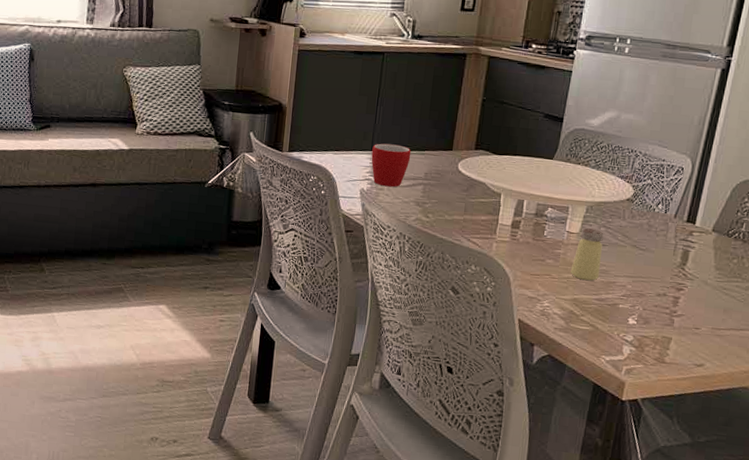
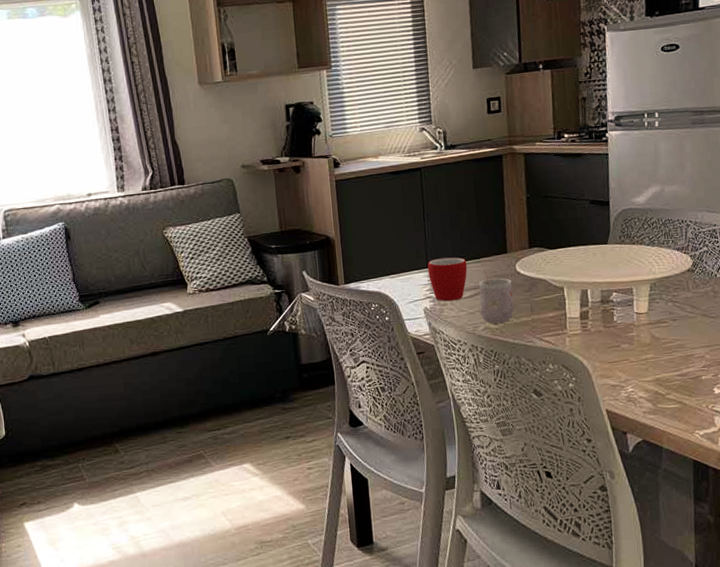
mug: none [414,162,452,217] -> present [479,269,514,324]
saltshaker: present [570,227,604,281] -> none [647,304,676,359]

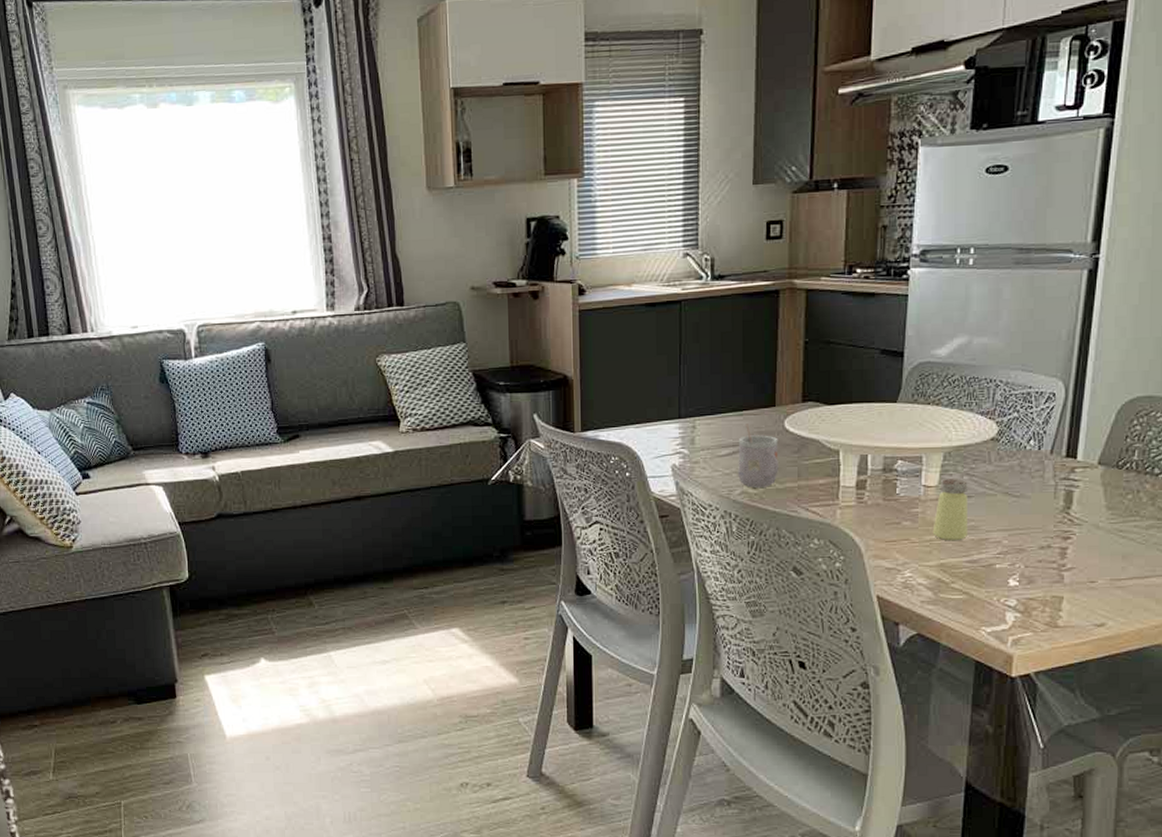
mug: present [427,257,468,302] -> none [680,407,727,459]
saltshaker: none [647,304,676,359] -> present [932,477,968,541]

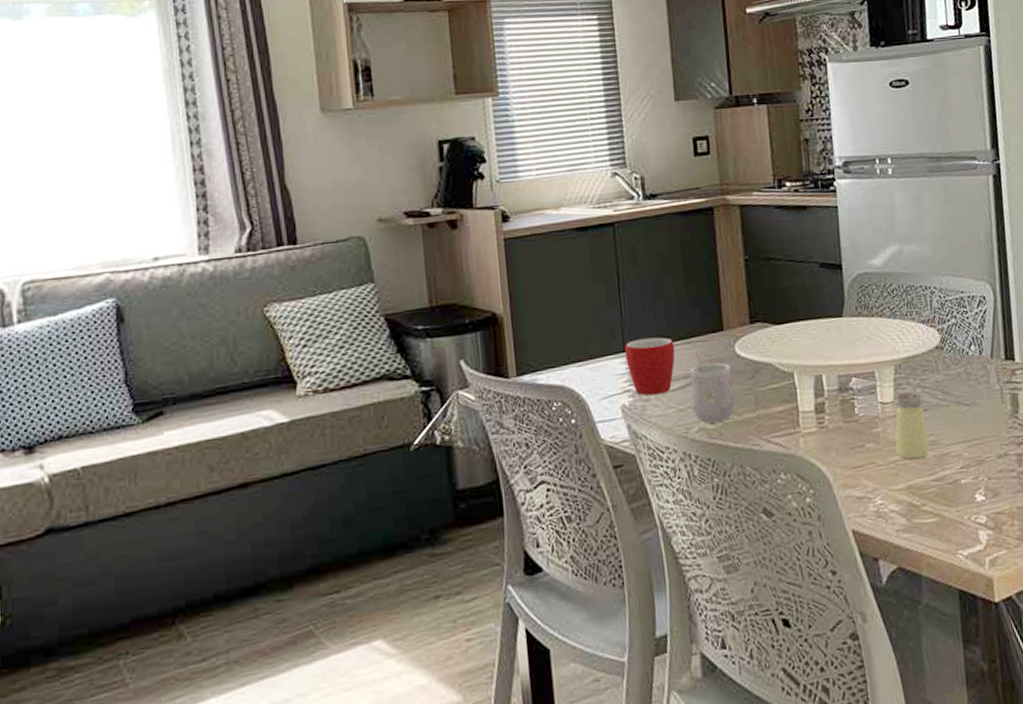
mug: none [680,407,727,459] -> present [624,337,676,396]

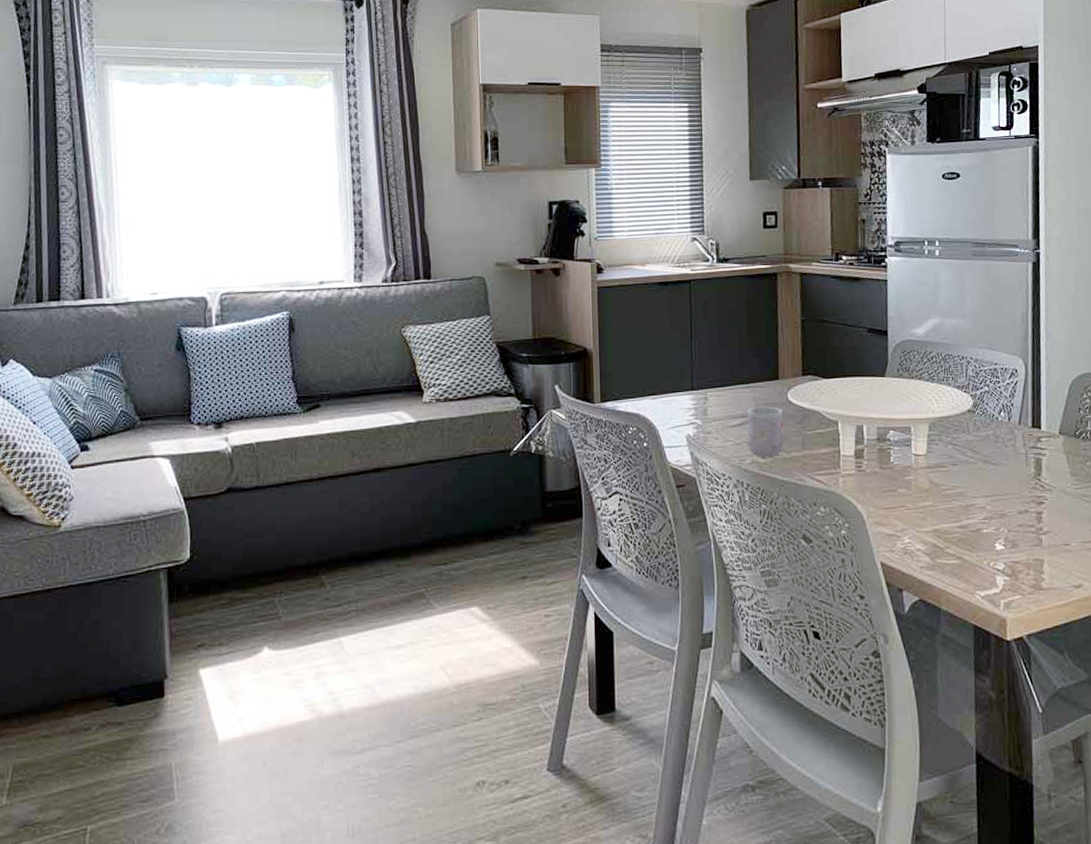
mug: present [624,337,676,396] -> none [693,380,736,429]
saltshaker: present [895,391,930,460] -> none [925,447,956,508]

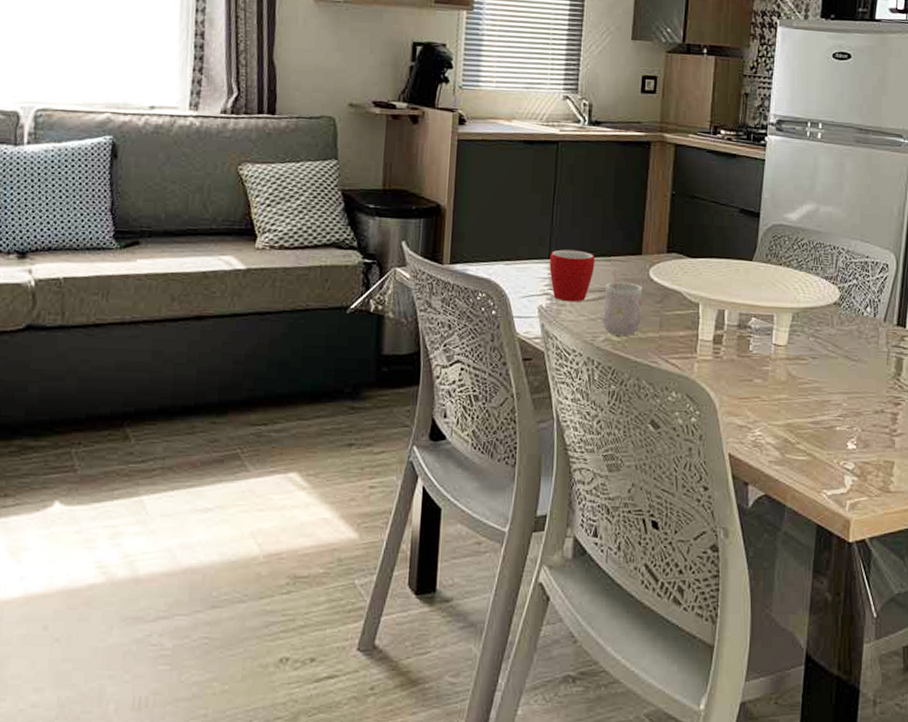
mug: none [693,380,736,429] -> present [549,249,595,302]

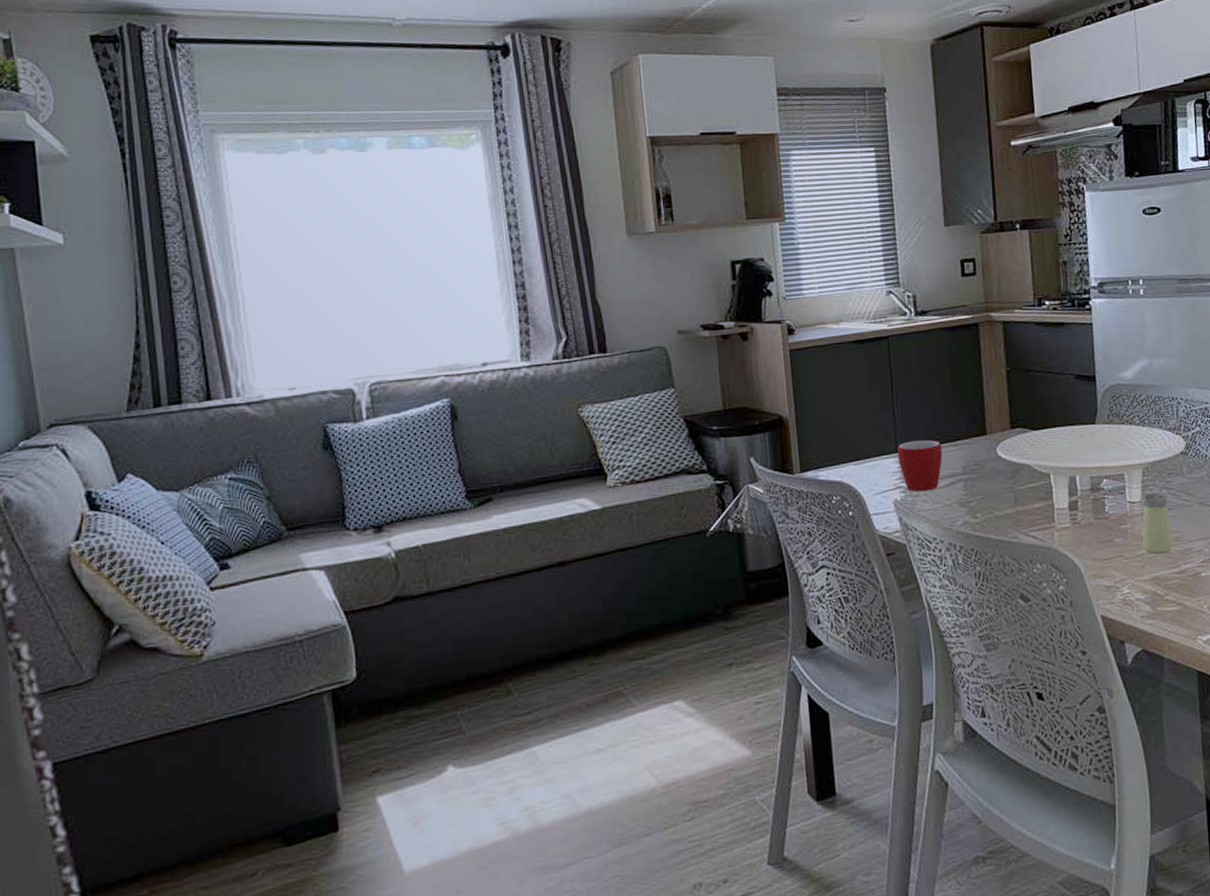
mug: present [603,269,643,336] -> none [956,453,996,517]
saltshaker: none [781,338,813,402] -> present [1142,492,1173,554]

